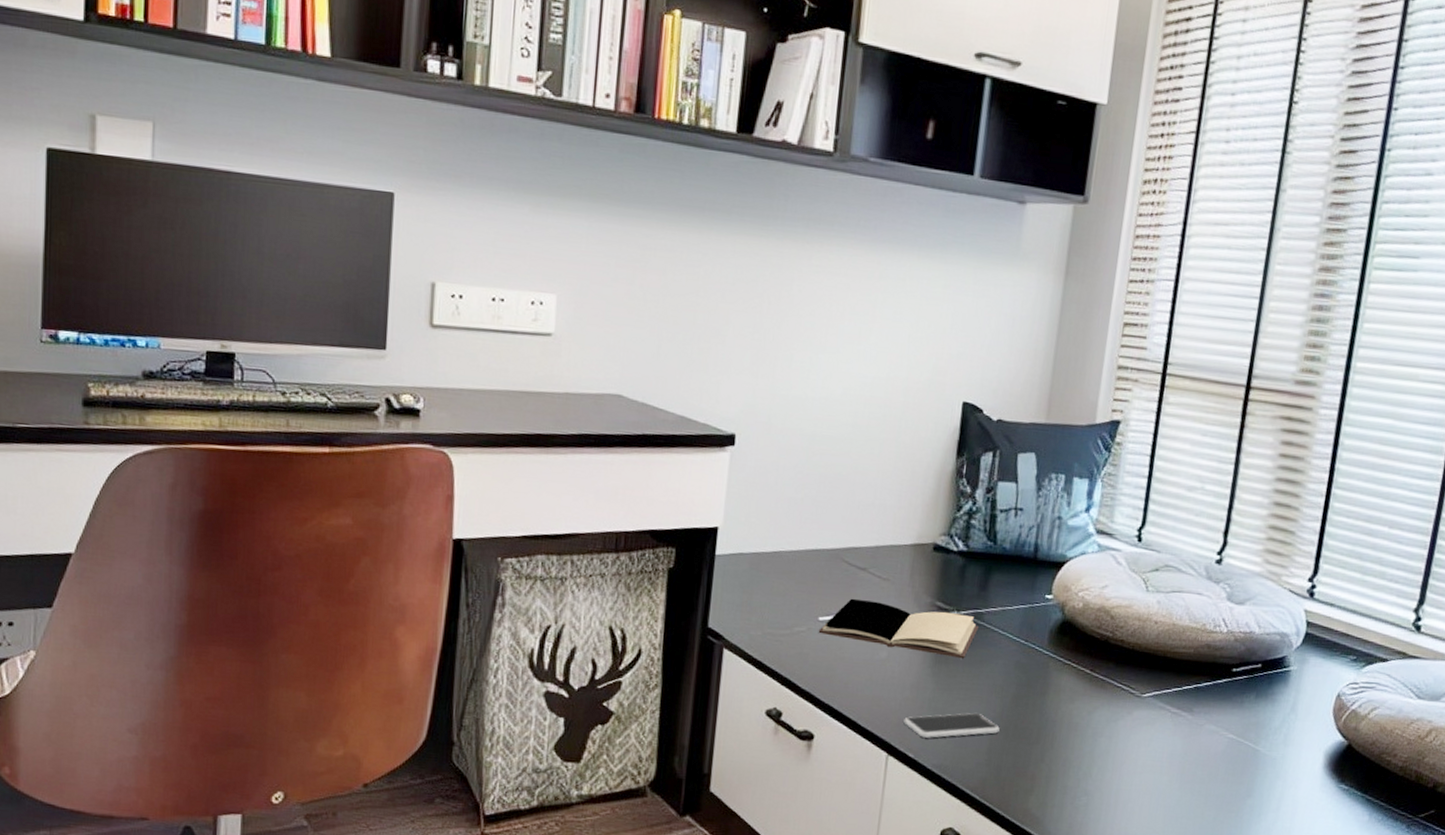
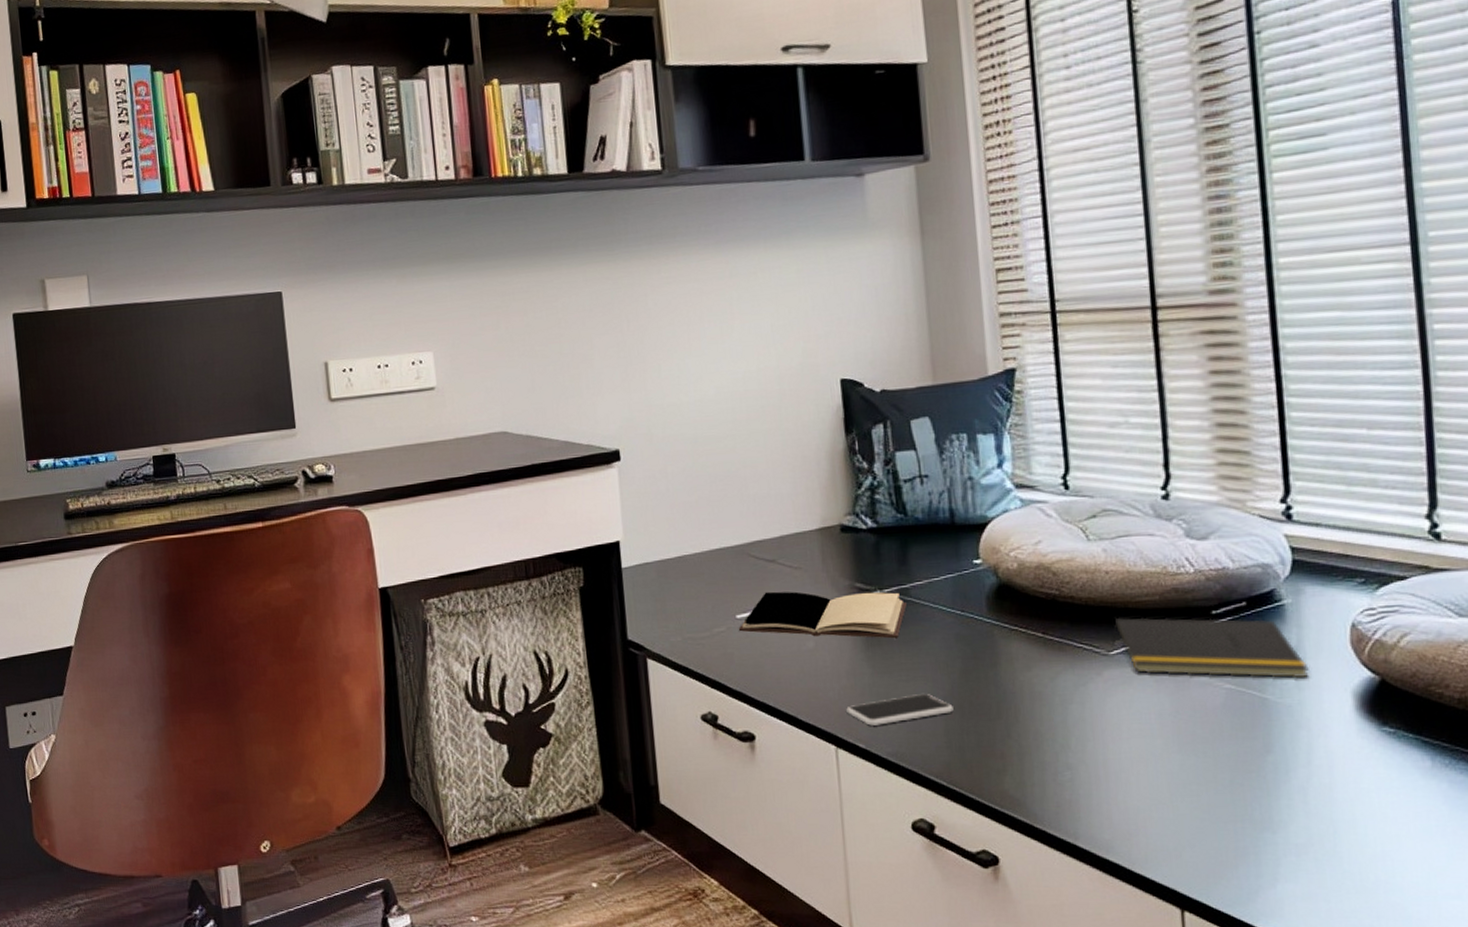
notepad: none [1148,665,1297,737] -> present [1113,618,1310,678]

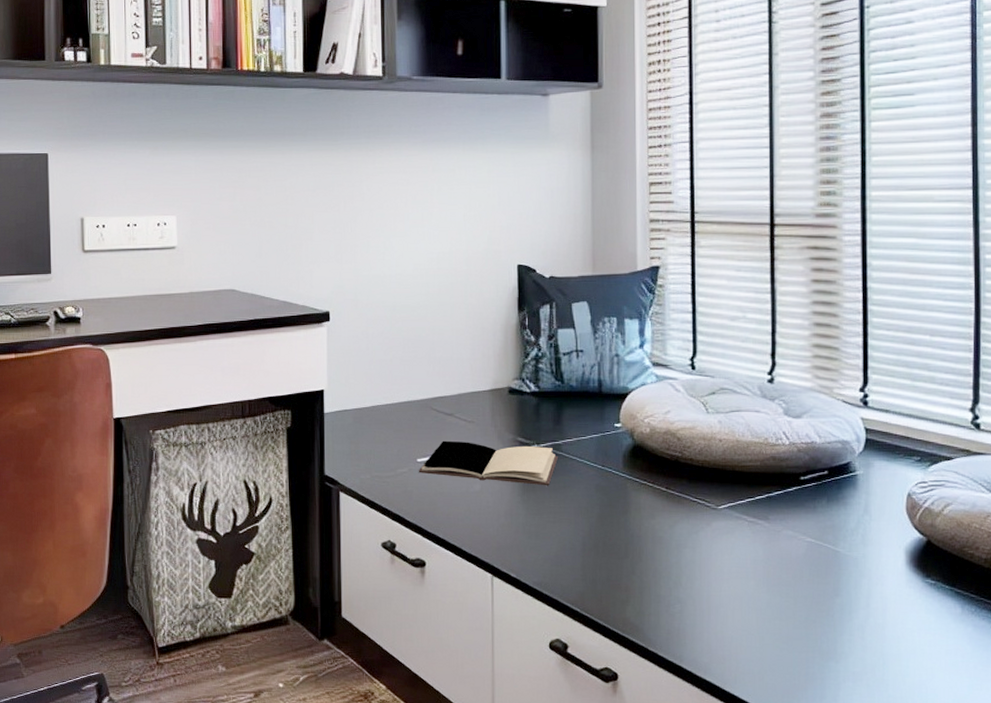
smartphone: present [846,694,953,726] -> none [503,534,590,559]
notepad: present [1113,618,1310,678] -> none [722,479,873,536]

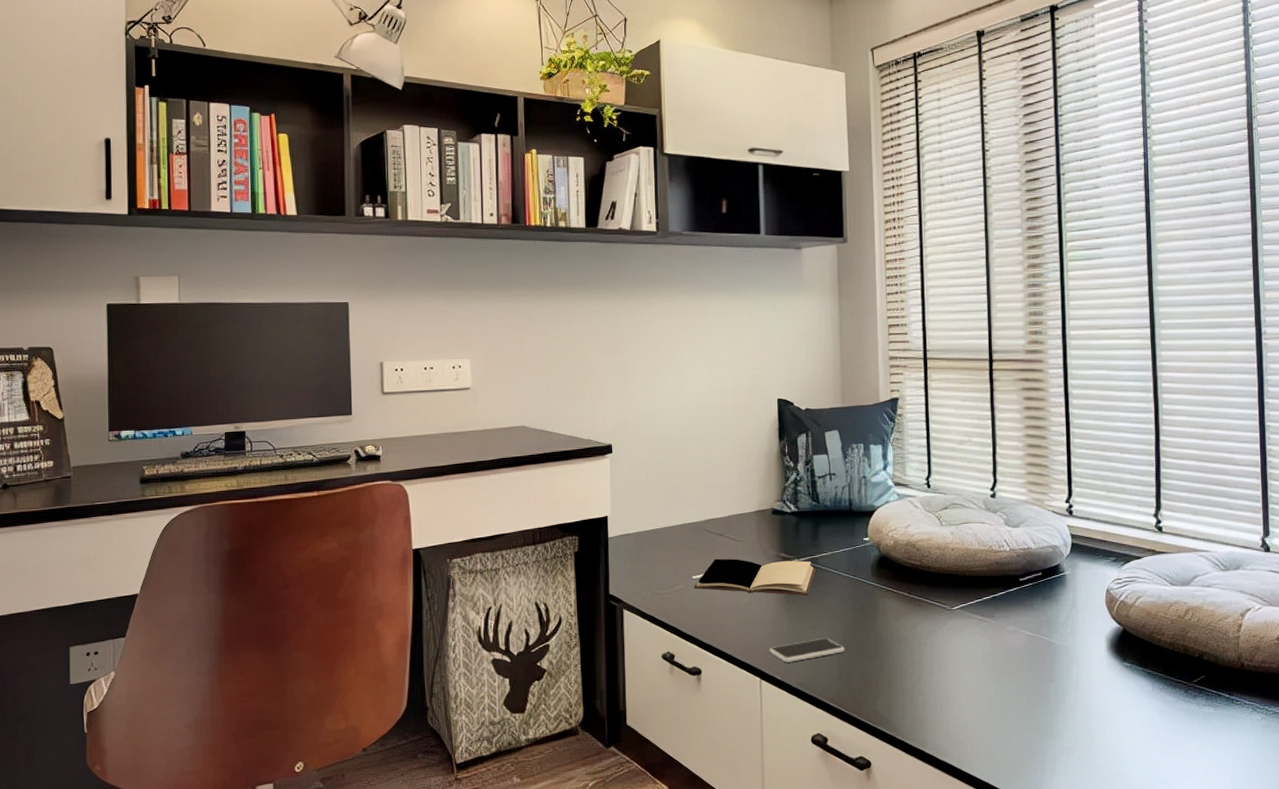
smartphone: none [503,534,590,559] -> present [769,638,845,662]

